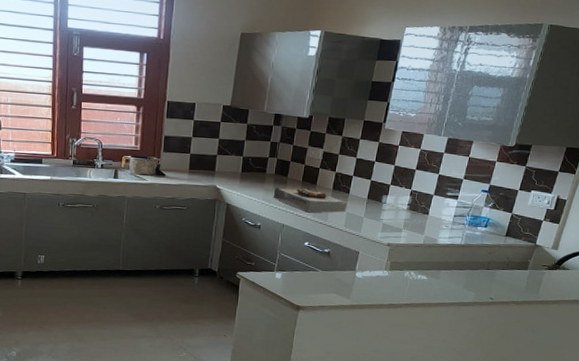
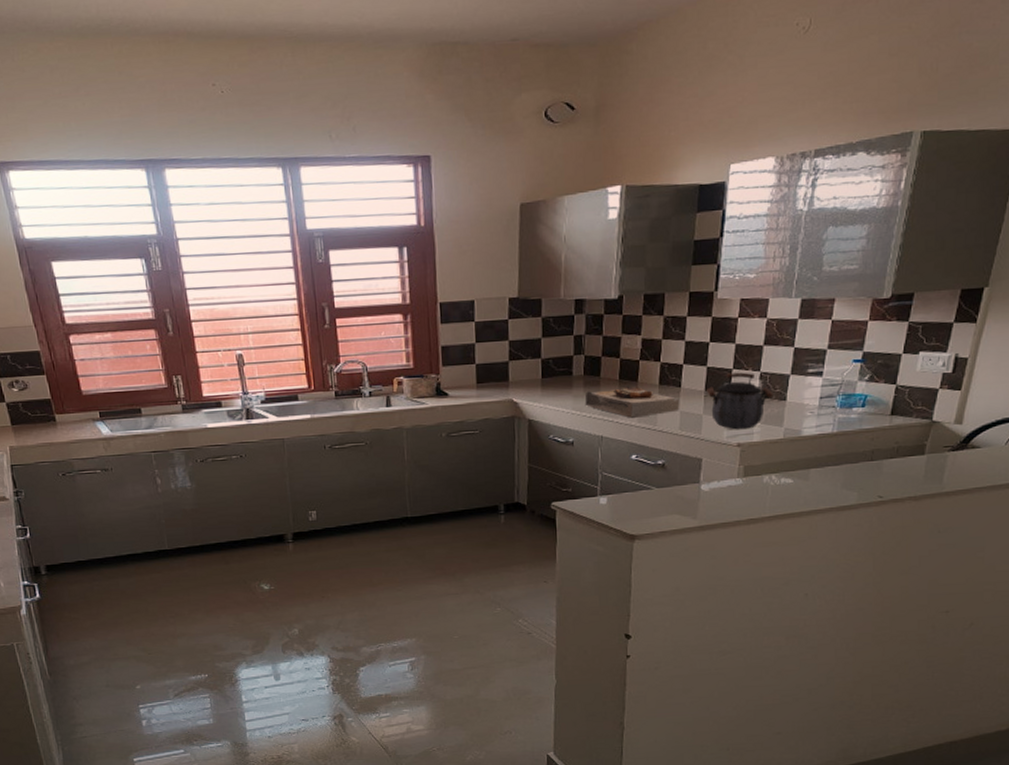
kettle: none [368,187,419,233] -> present [706,372,773,430]

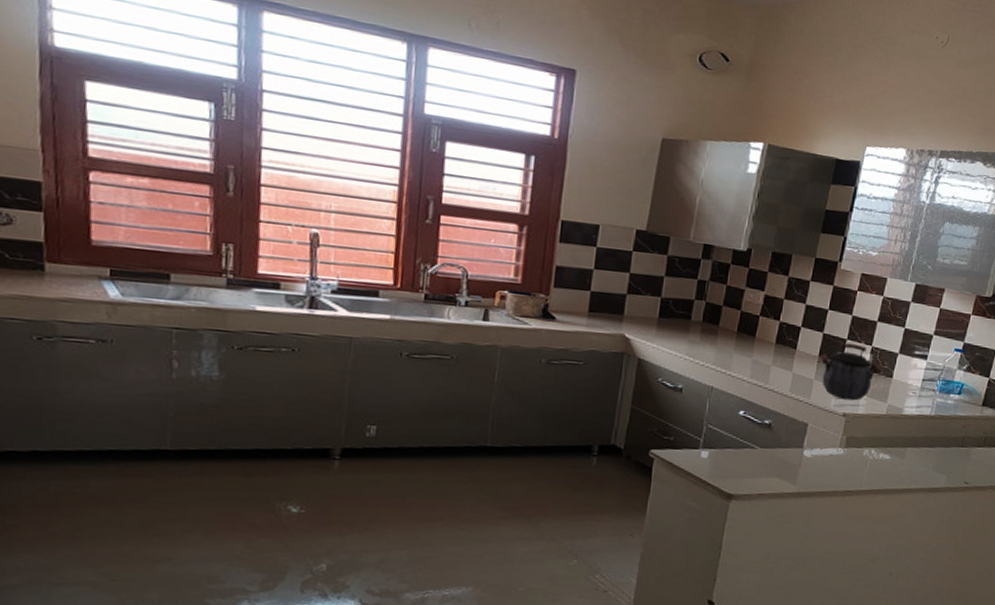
toast: present [584,386,679,418] -> none [699,338,793,374]

